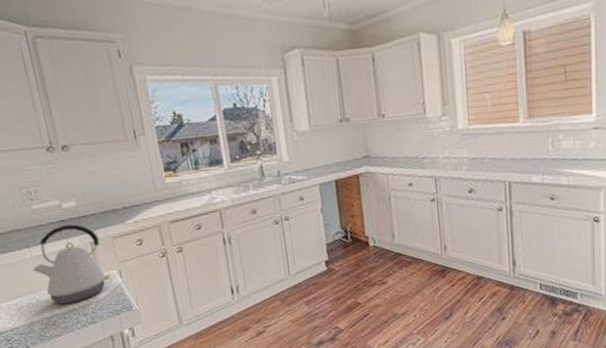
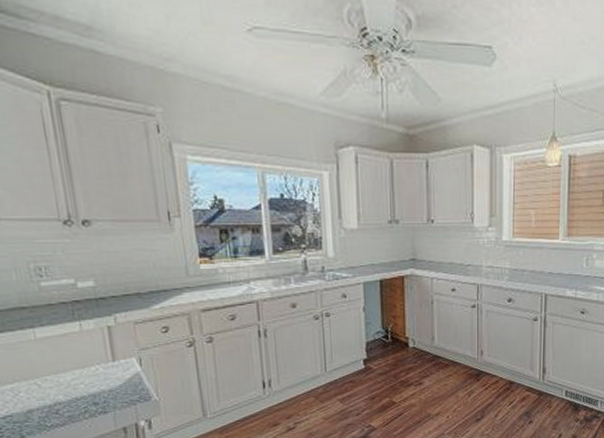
kettle: present [32,224,111,304] -> none [35,306,129,391]

